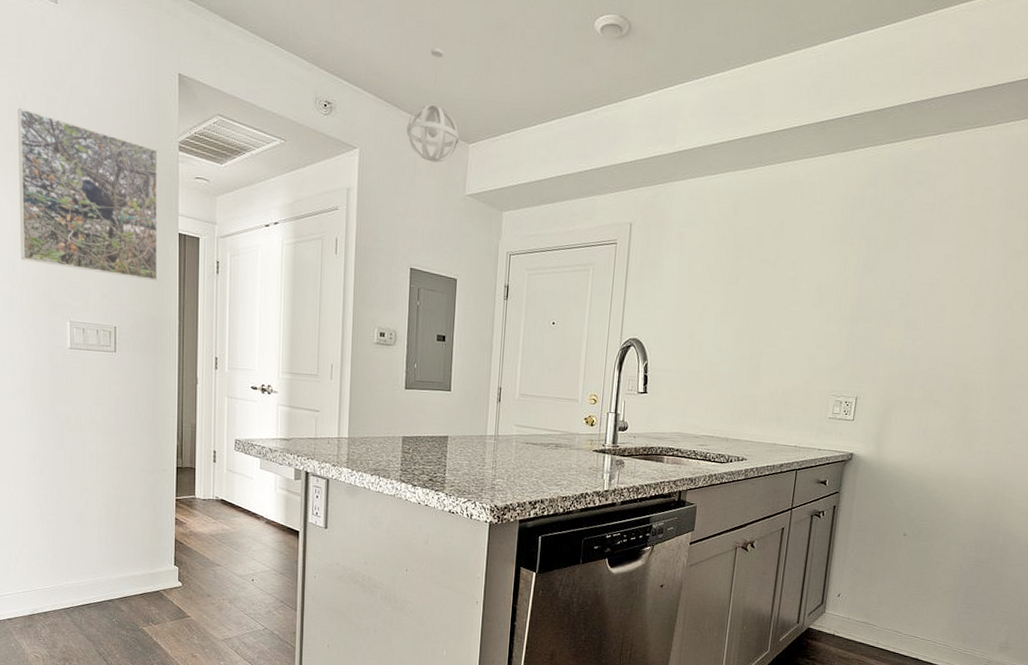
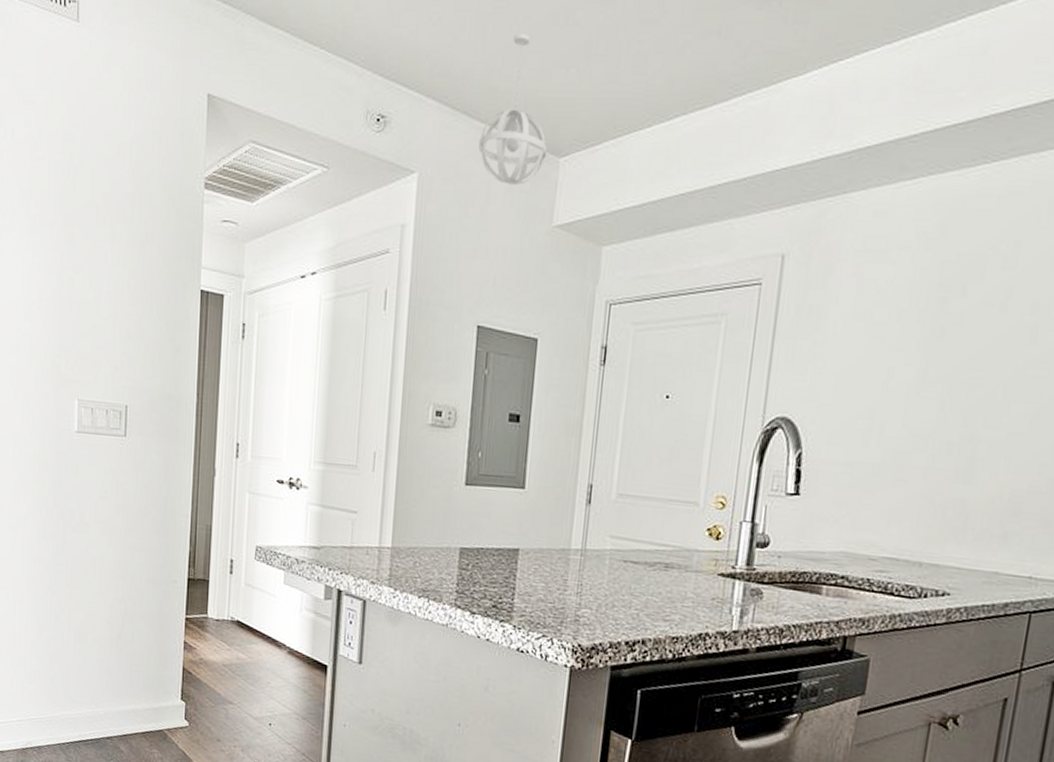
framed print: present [18,108,158,281] -> none [30,149,182,349]

